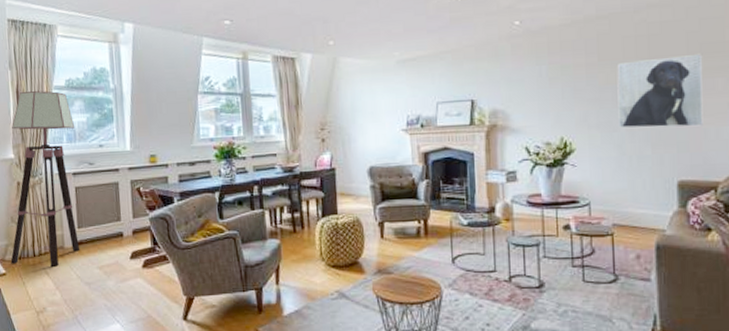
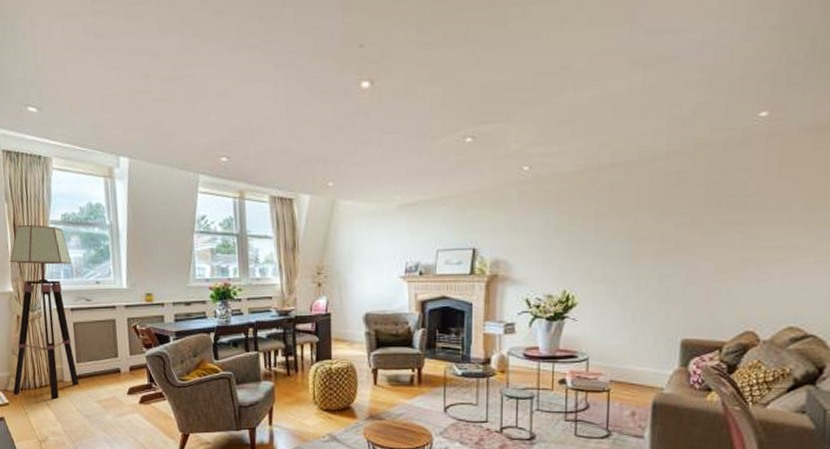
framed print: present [616,53,703,128] -> none [625,207,722,284]

